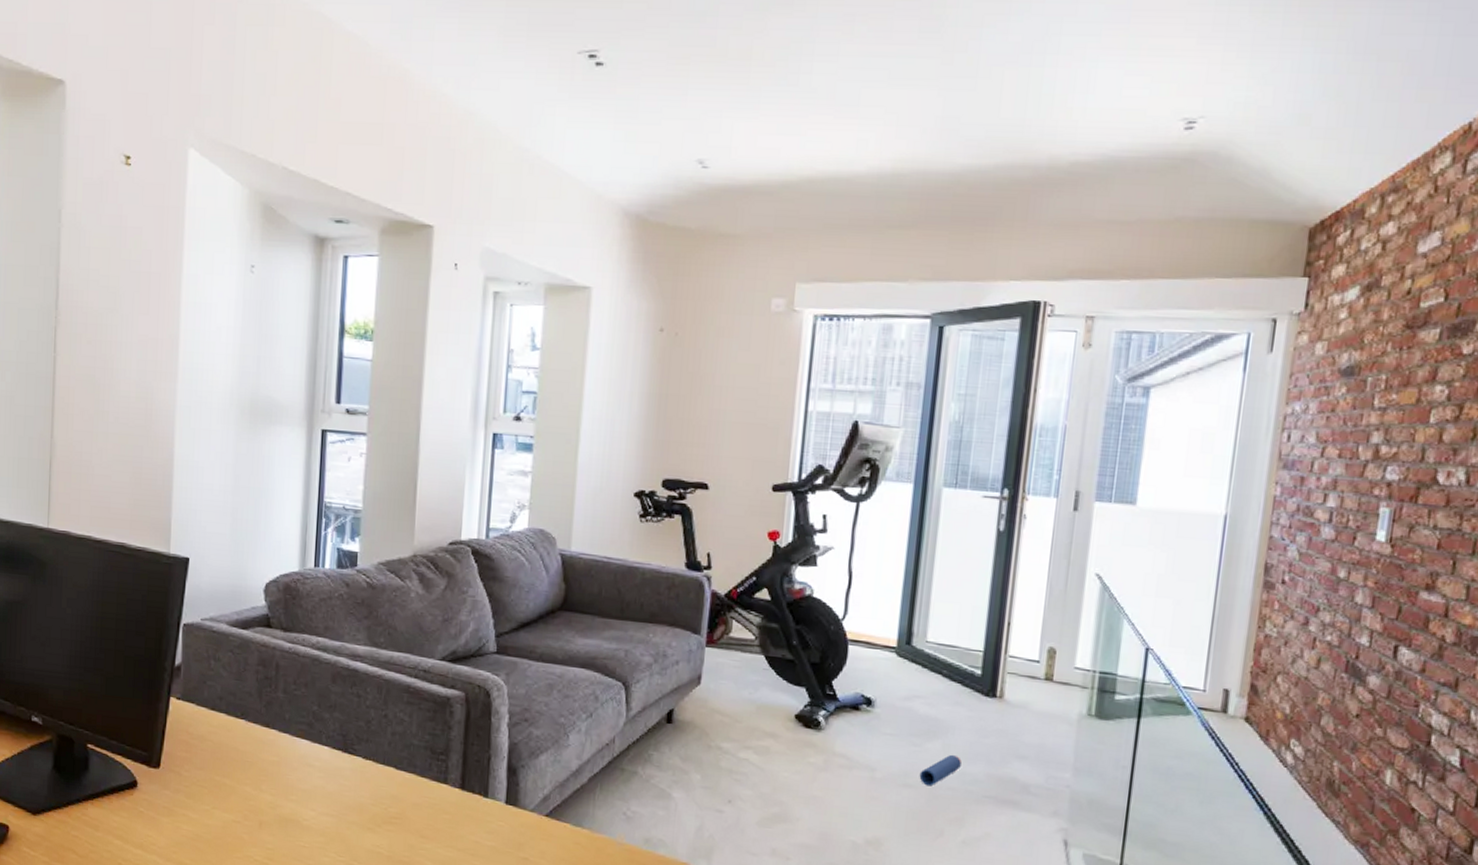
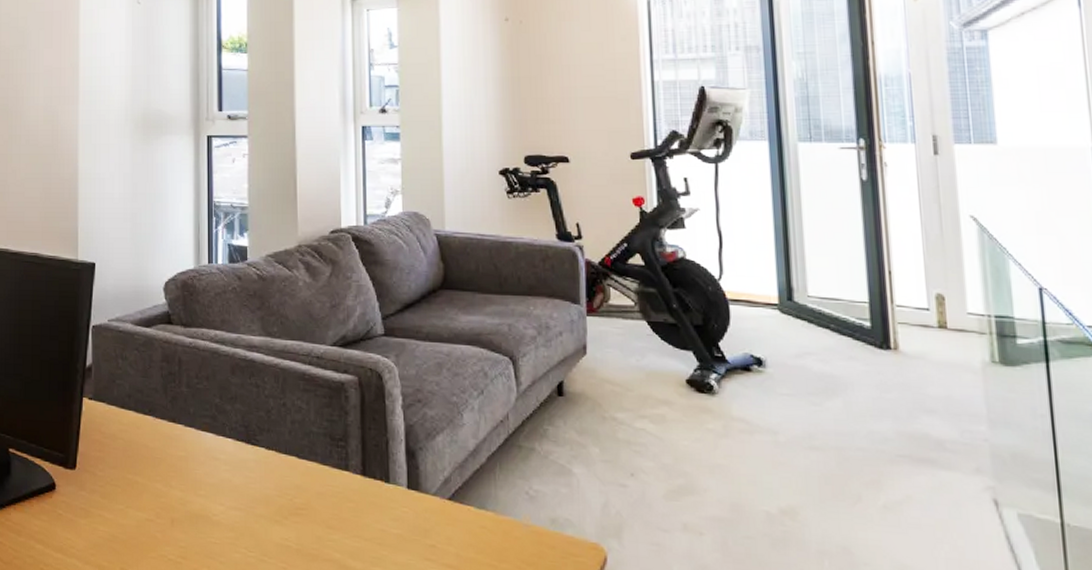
foam roller: present [919,754,962,786] -> none [825,412,867,448]

